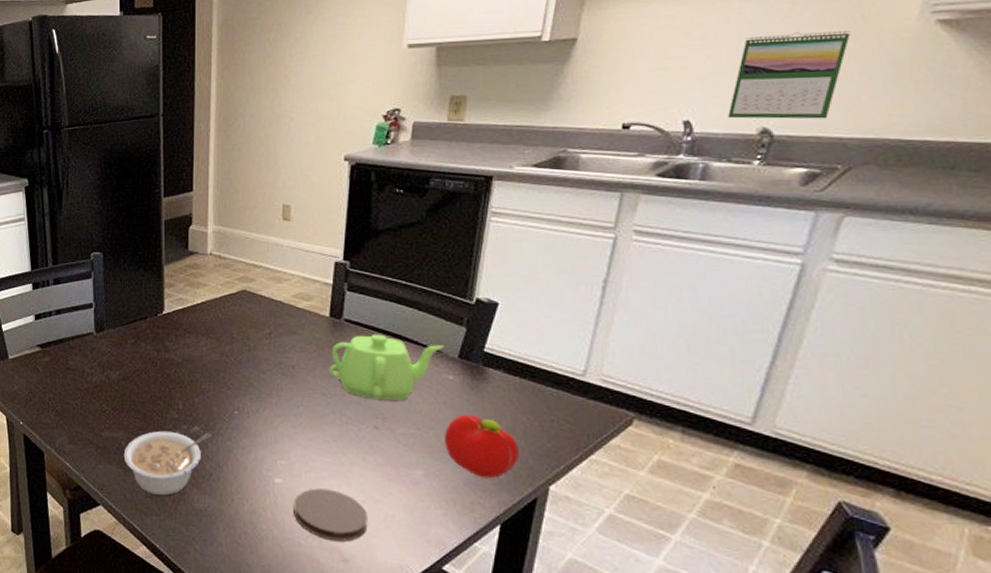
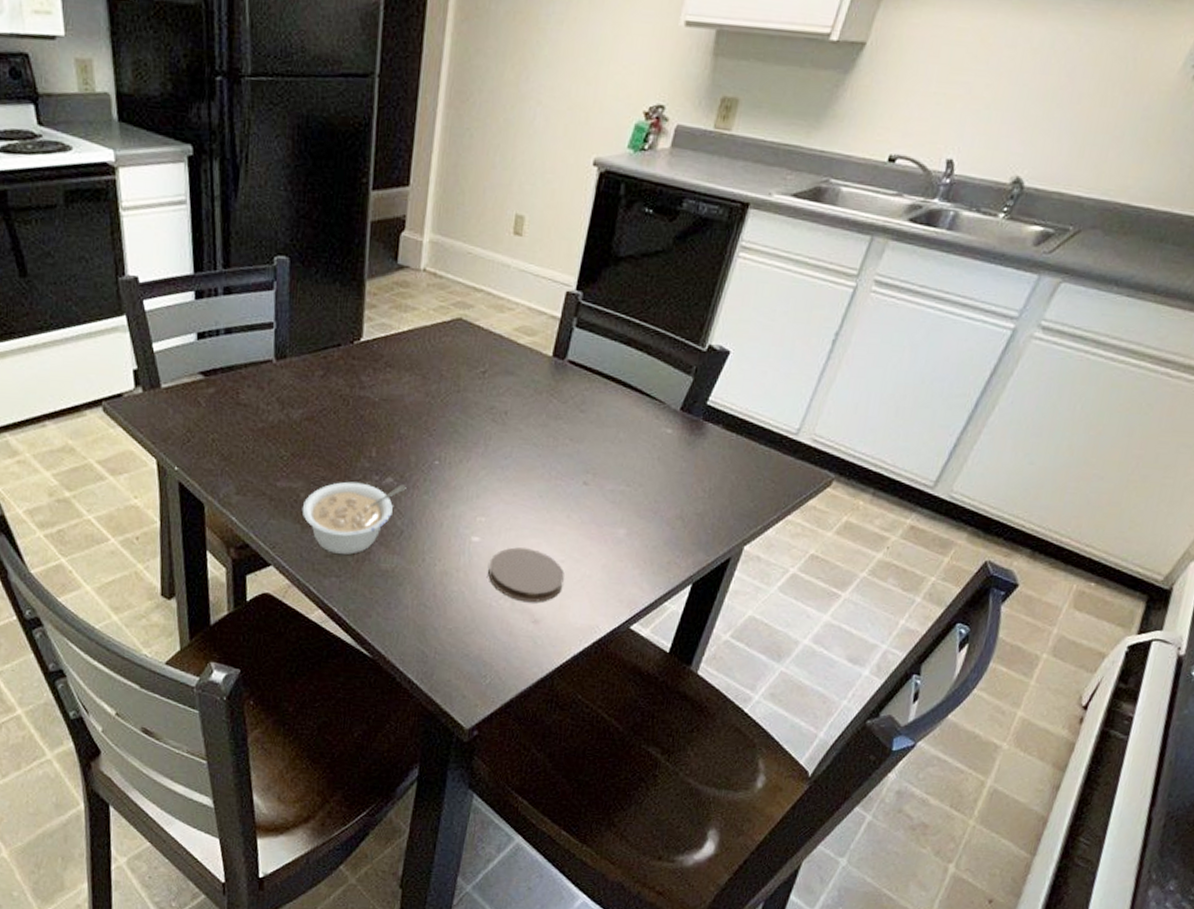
teapot: present [328,334,444,400] -> none [544,379,668,454]
fruit: present [444,414,519,479] -> none [651,471,723,538]
calendar: present [728,31,850,119] -> none [989,67,1119,174]

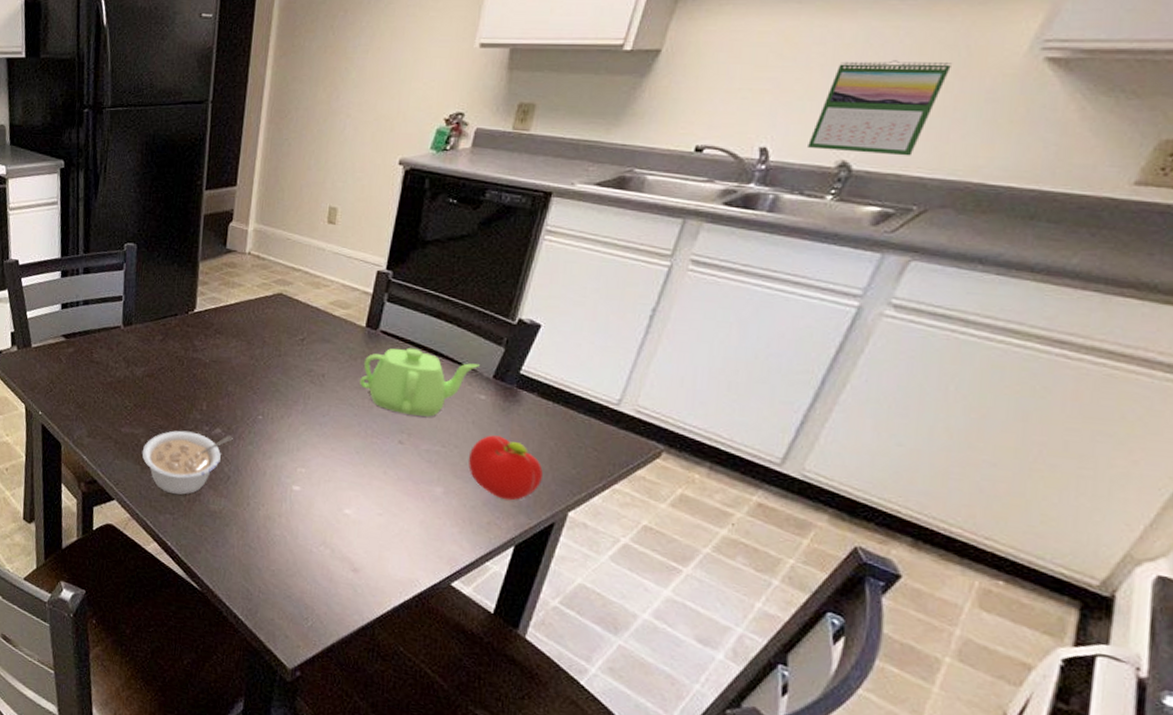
coaster: present [488,547,564,602] -> none [308,498,383,552]
teapot: none [544,379,668,454] -> present [359,348,480,417]
fruit: none [651,471,723,538] -> present [468,435,543,501]
calendar: none [989,67,1119,174] -> present [808,60,951,156]

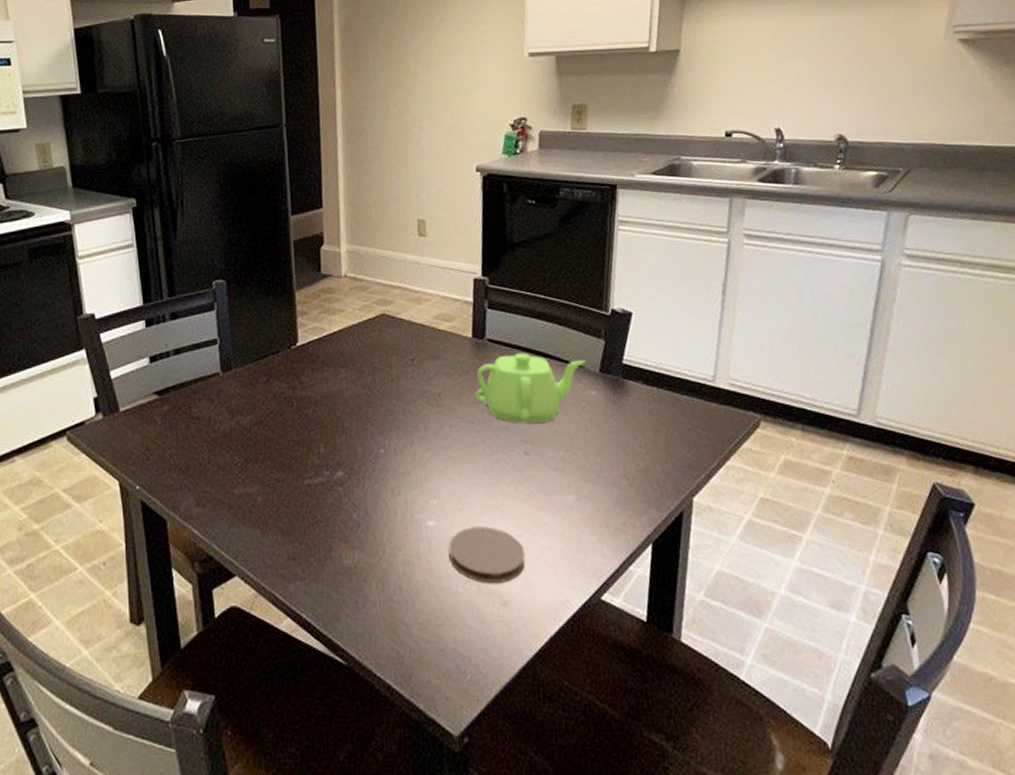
legume: present [141,430,233,495] -> none [260,476,357,555]
coaster: none [308,498,383,552] -> present [448,526,525,583]
fruit: present [468,435,543,501] -> none [592,430,664,496]
calendar: present [808,60,951,156] -> none [810,47,897,127]

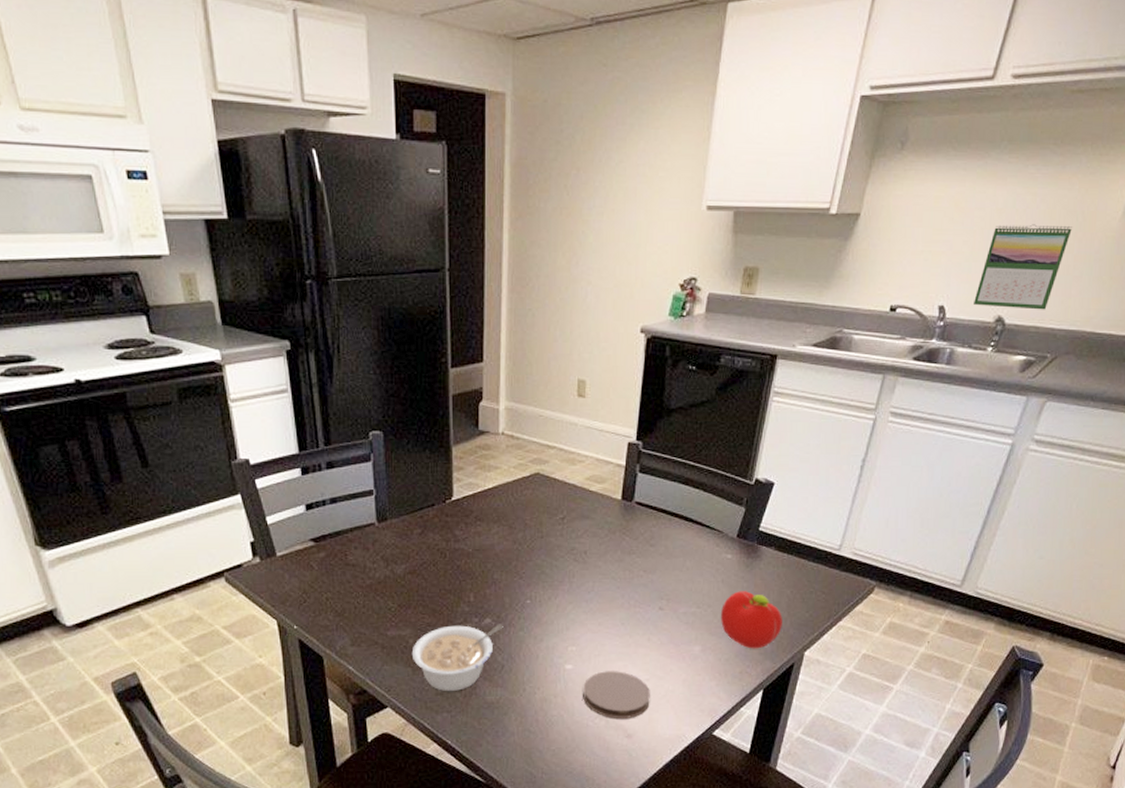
legume: none [260,476,357,555] -> present [411,624,503,691]
teapot: present [475,353,585,423] -> none [619,516,725,581]
fruit: none [592,430,664,496] -> present [720,591,782,649]
calendar: none [810,47,897,127] -> present [974,224,1072,310]

